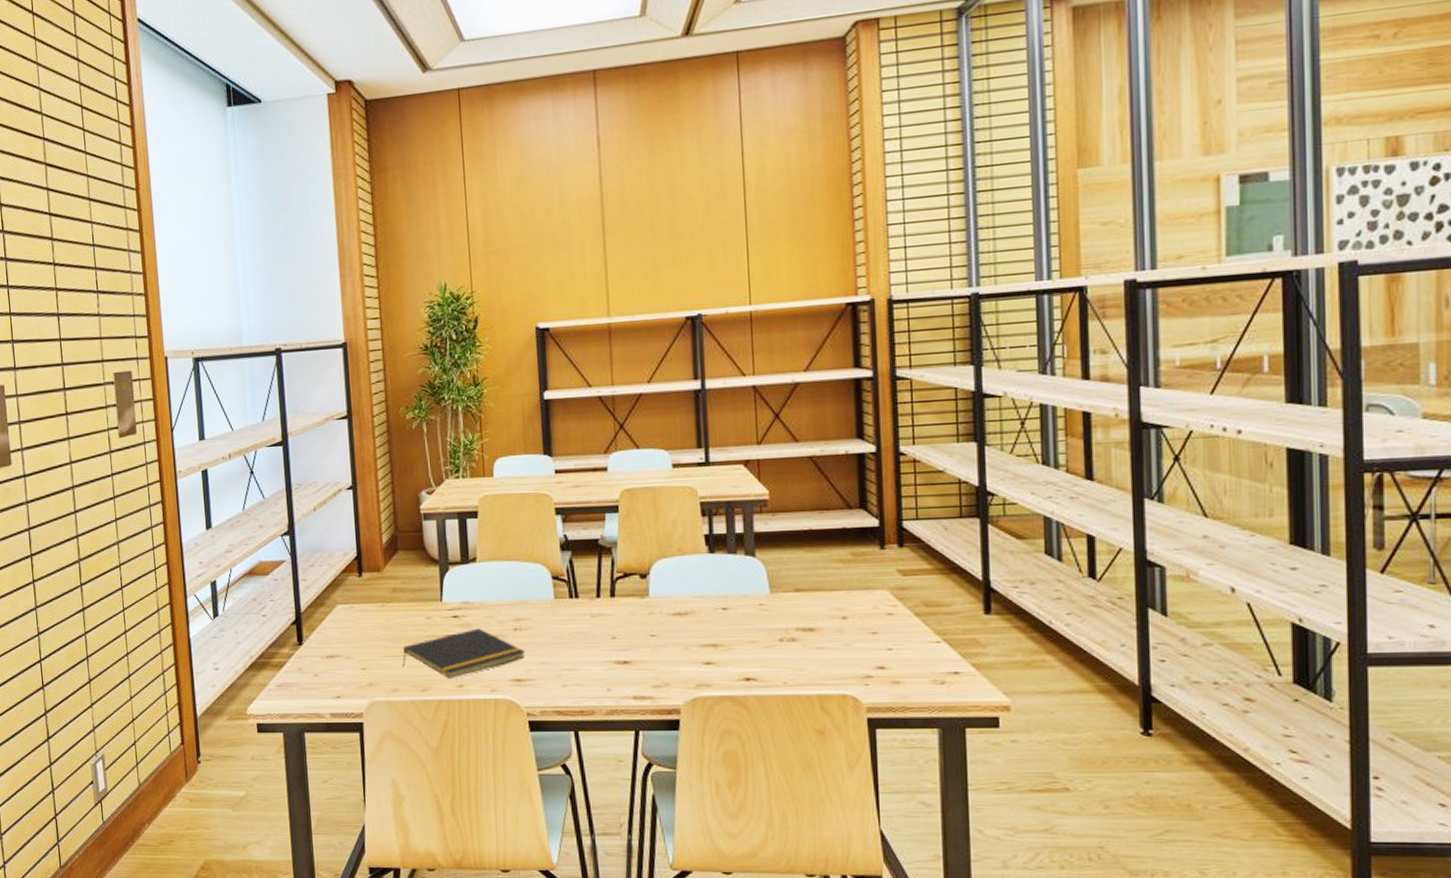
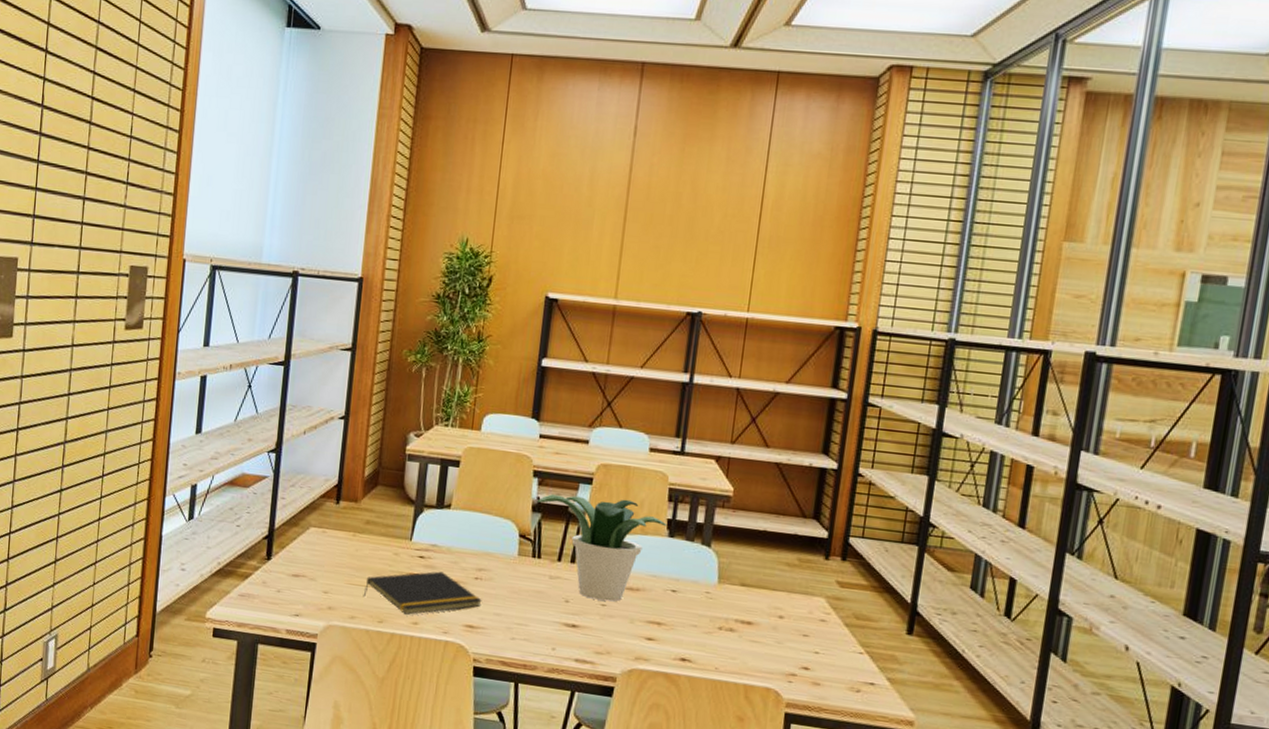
potted plant: none [564,521,705,631] -> present [536,494,667,602]

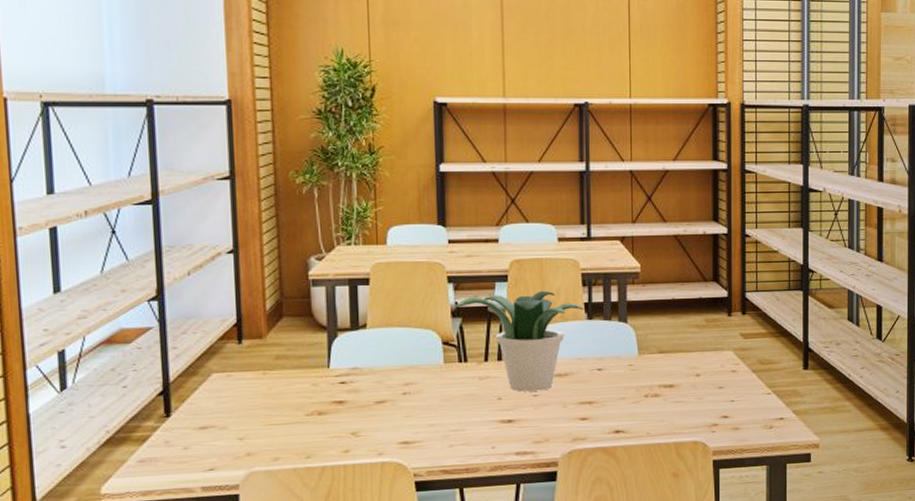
notepad: present [363,571,482,615] -> none [284,393,414,444]

